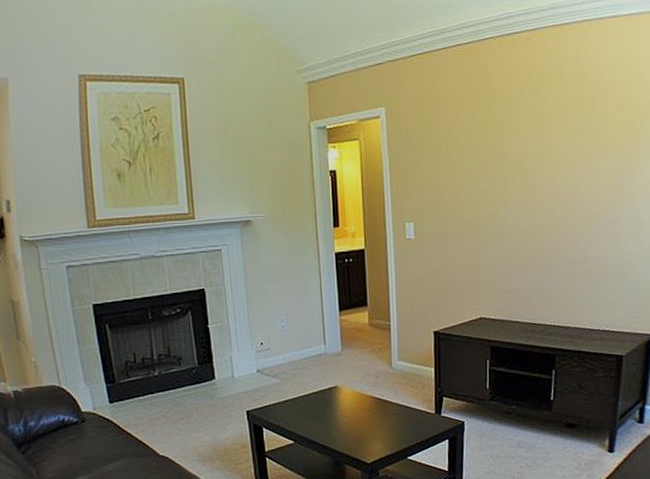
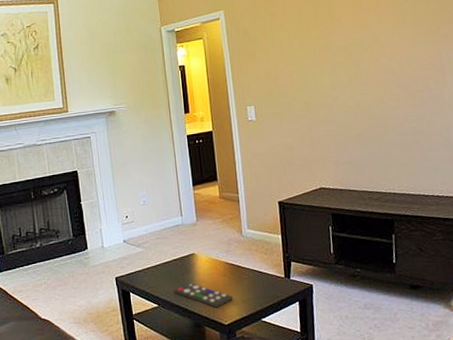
remote control: none [312,417,378,445] -> present [173,282,234,308]

